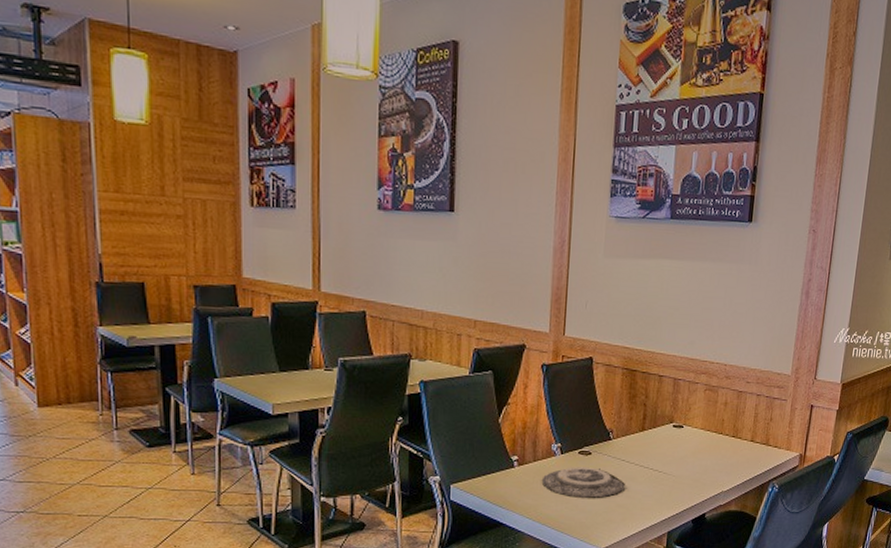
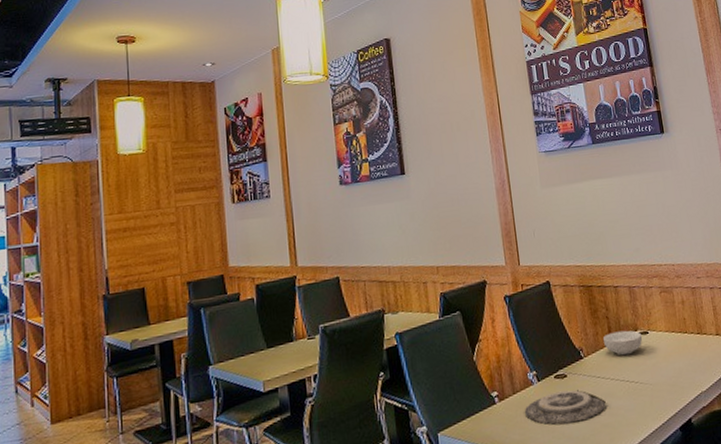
cereal bowl: none [636,420,676,445] -> present [603,330,642,356]

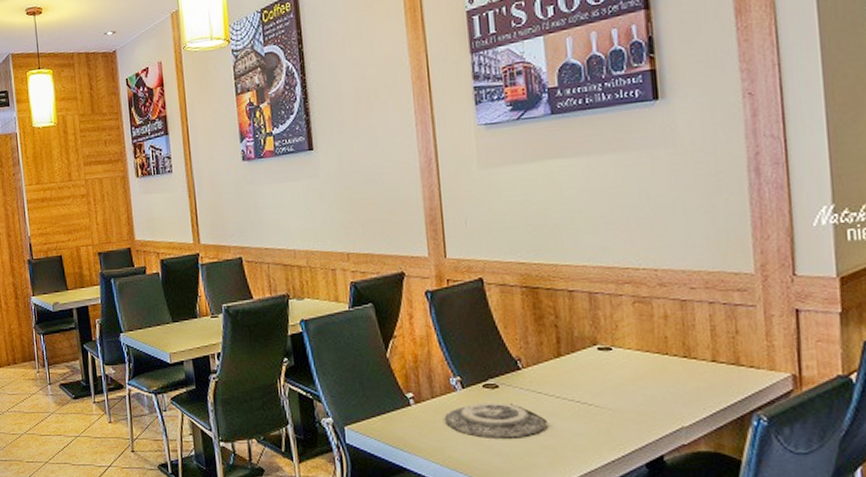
cereal bowl: present [603,330,642,356] -> none [549,343,602,372]

